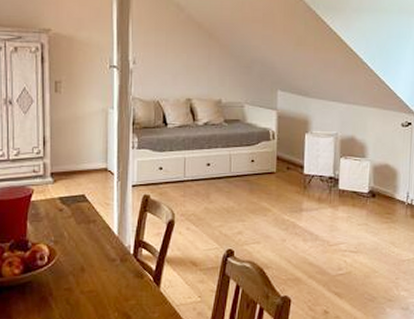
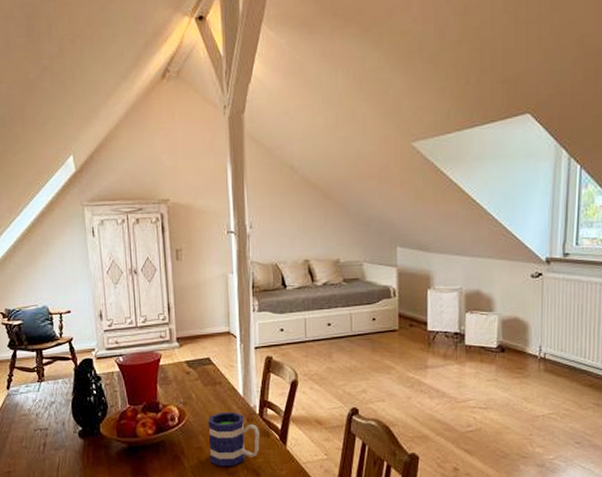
mug: none [79,252,133,308] -> present [208,413,260,466]

